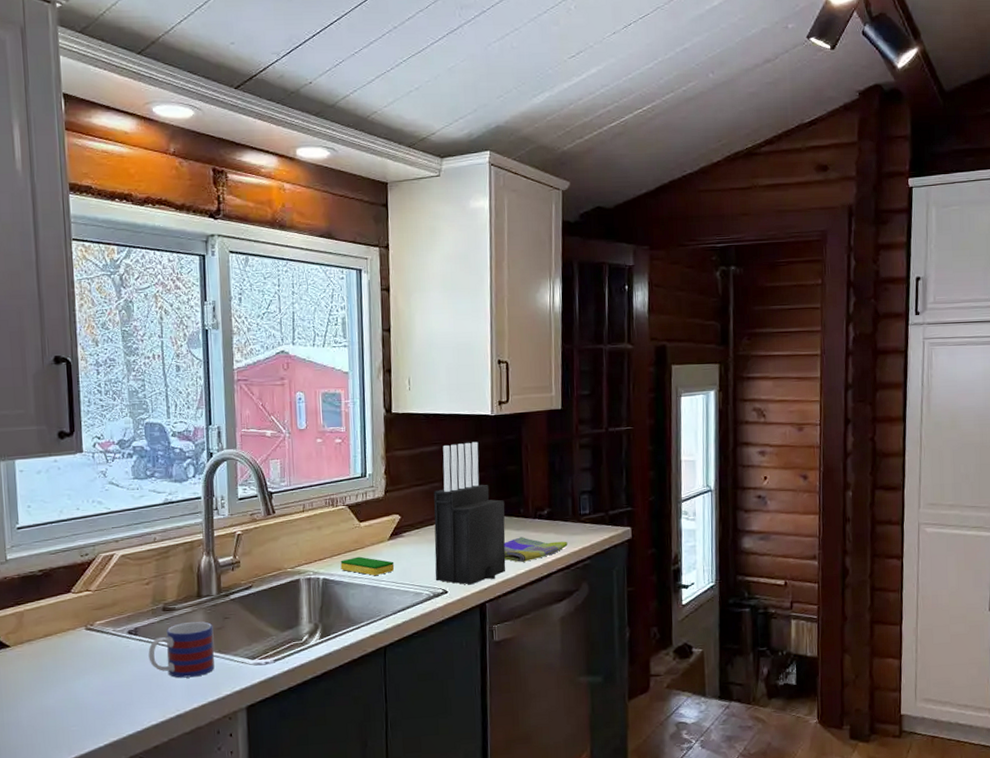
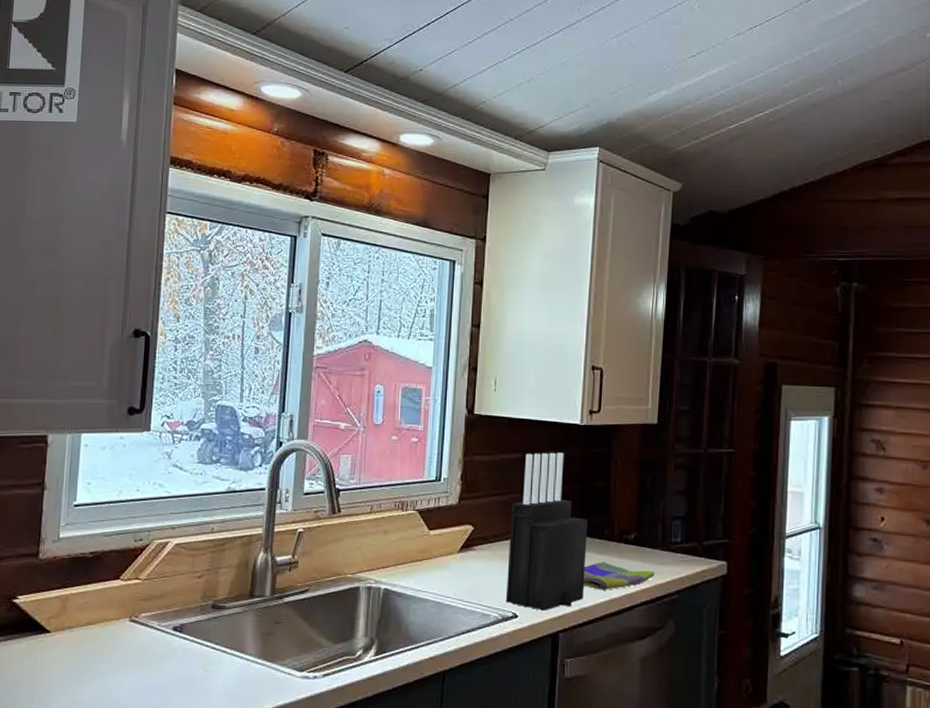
mug: present [148,621,215,678] -> none [191,624,263,685]
dish sponge: present [340,556,395,576] -> none [404,568,463,591]

